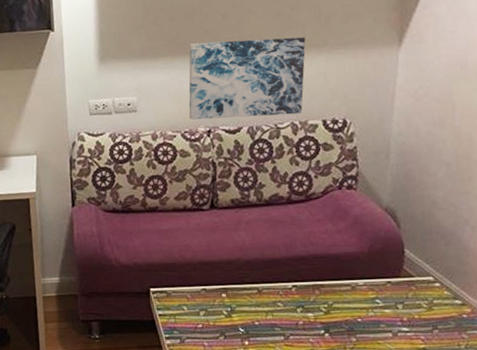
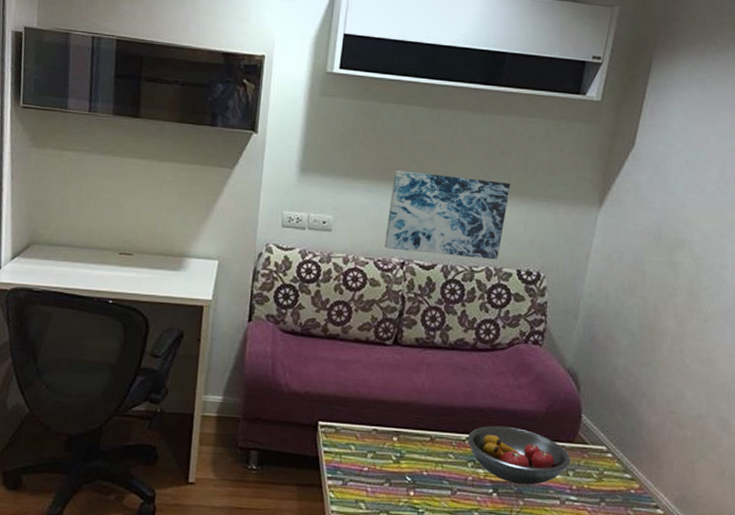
fruit bowl: none [293,270,399,323] -> present [467,425,571,486]

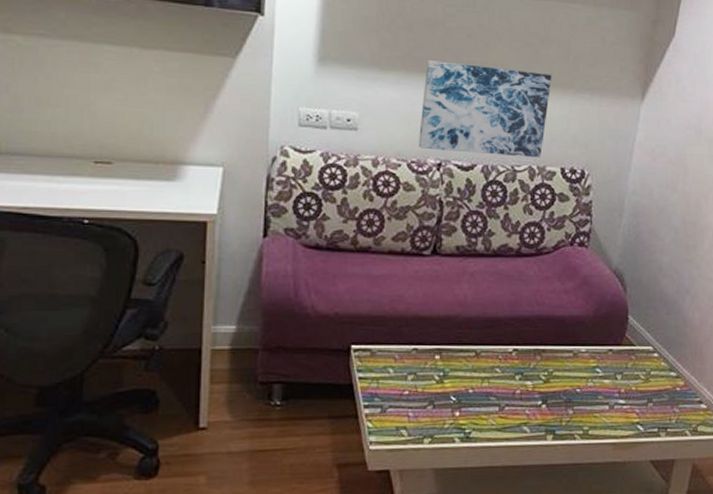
fruit bowl: present [467,425,571,486] -> none [514,334,619,394]

